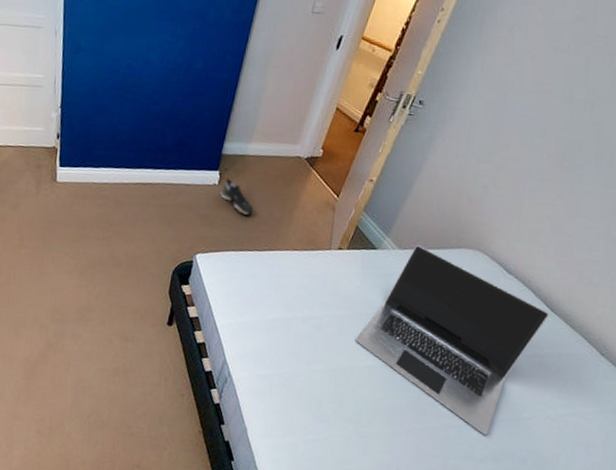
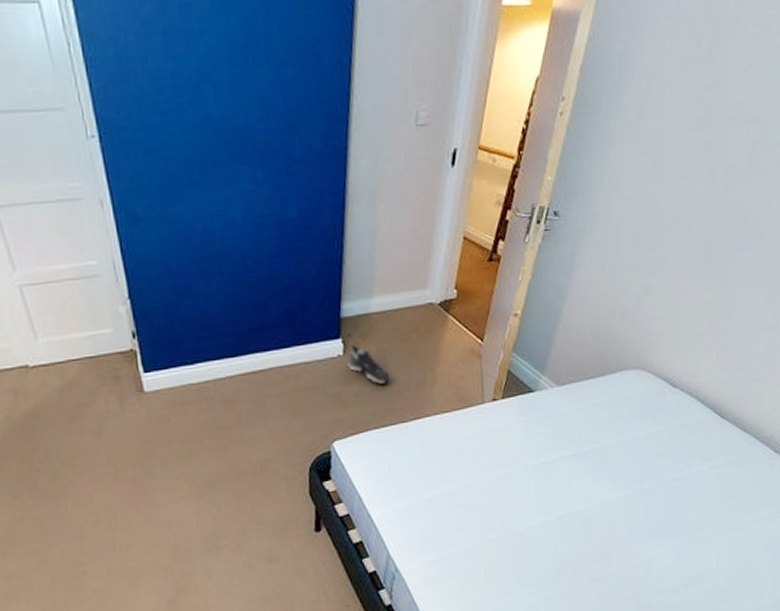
laptop: present [355,244,550,435] -> none [526,376,720,564]

